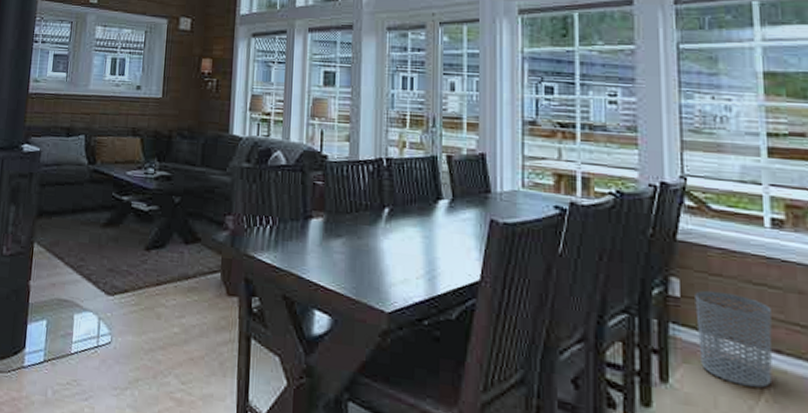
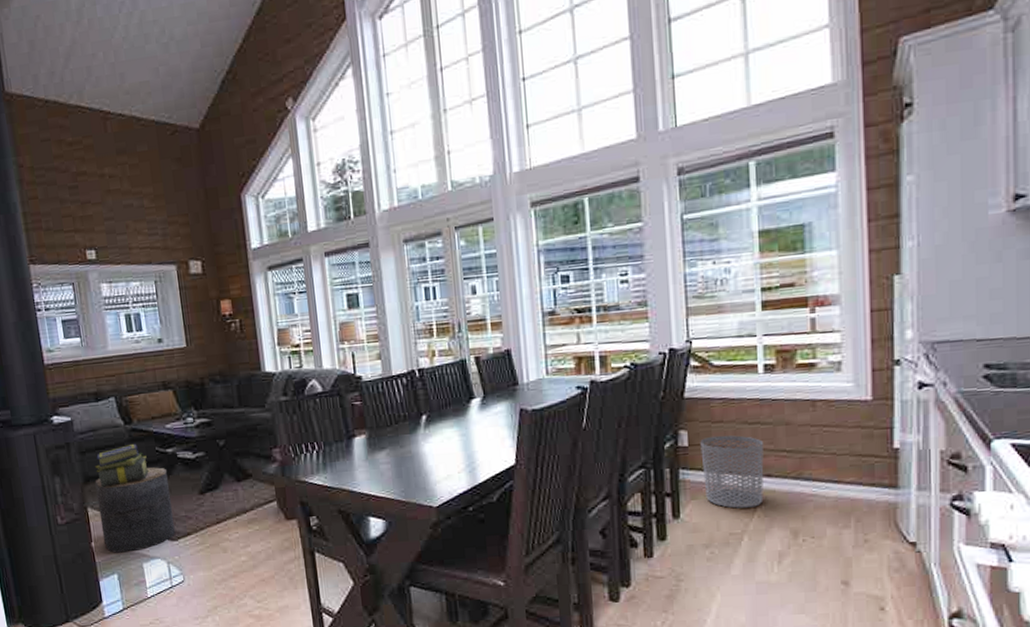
stool: none [41,212,118,300] -> present [95,467,176,553]
stack of books: none [51,184,102,225] -> present [95,443,150,487]

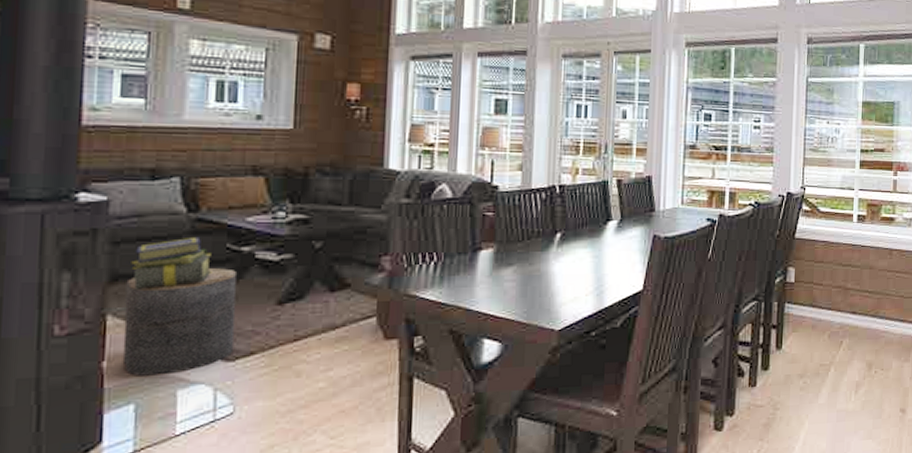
waste bin: present [700,435,764,509] -> none [804,274,852,342]

